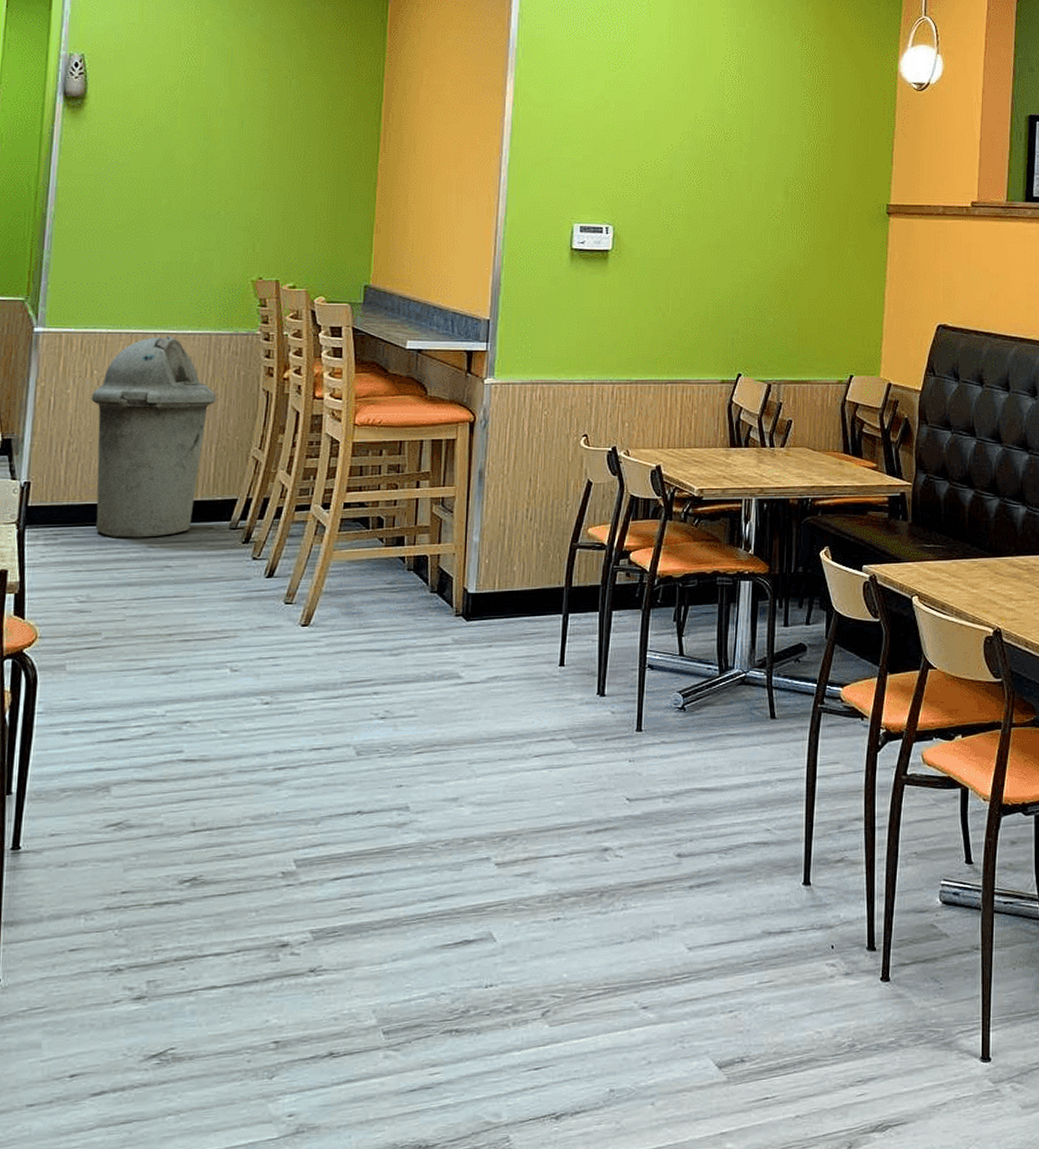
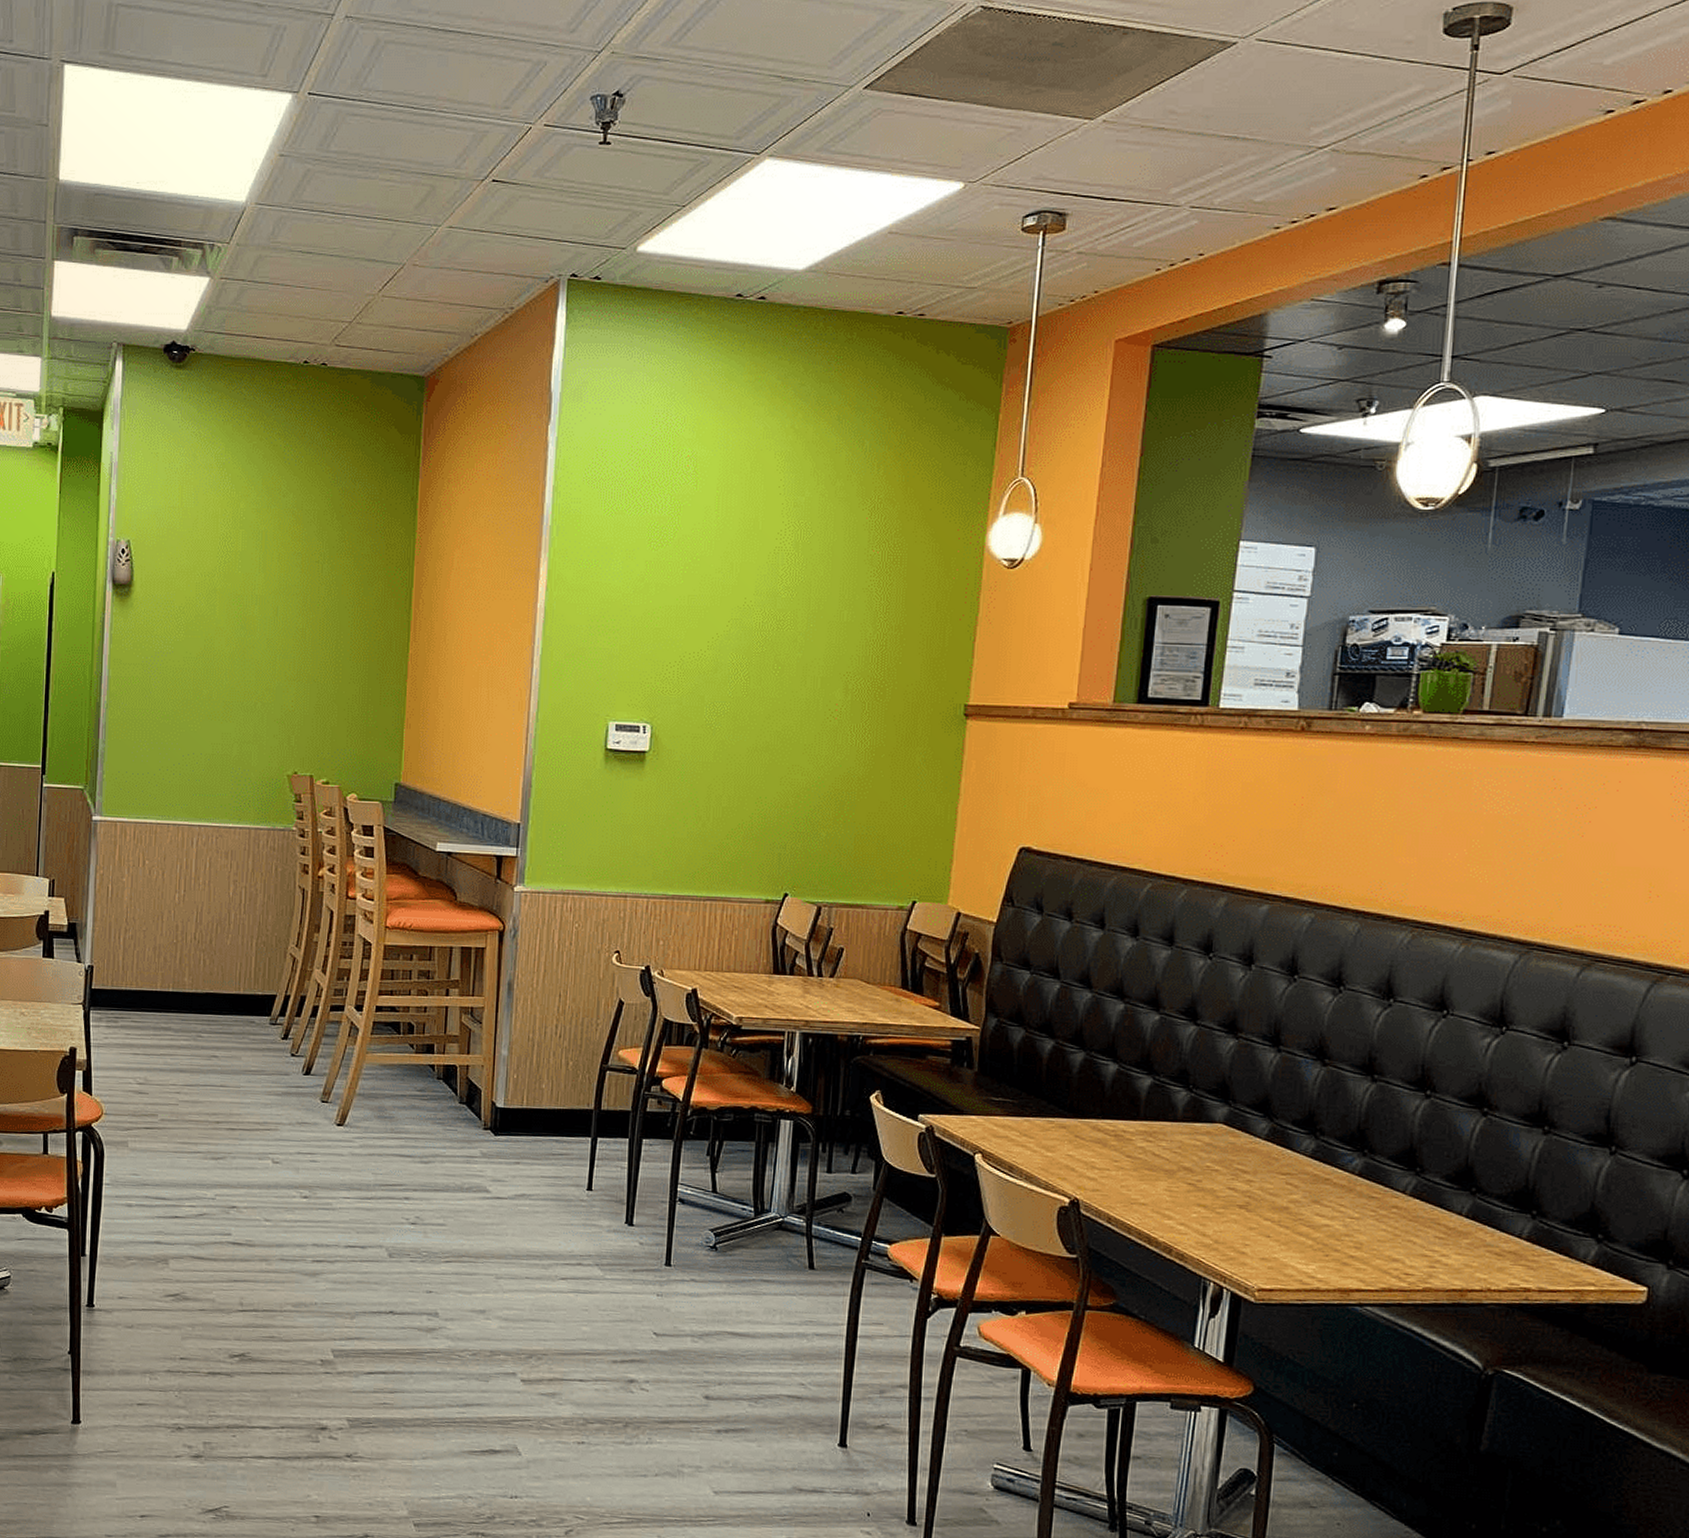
trash can: present [91,335,217,538] -> none [144,828,256,1027]

